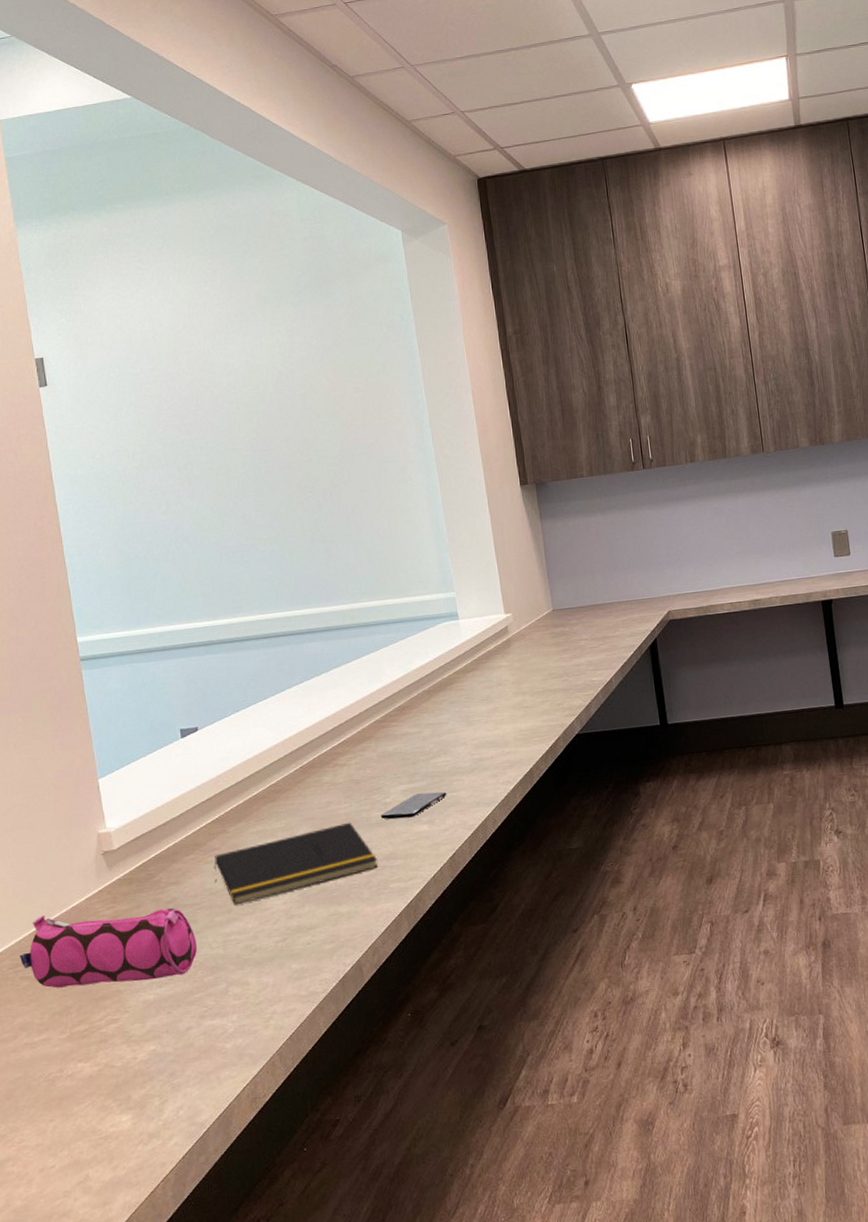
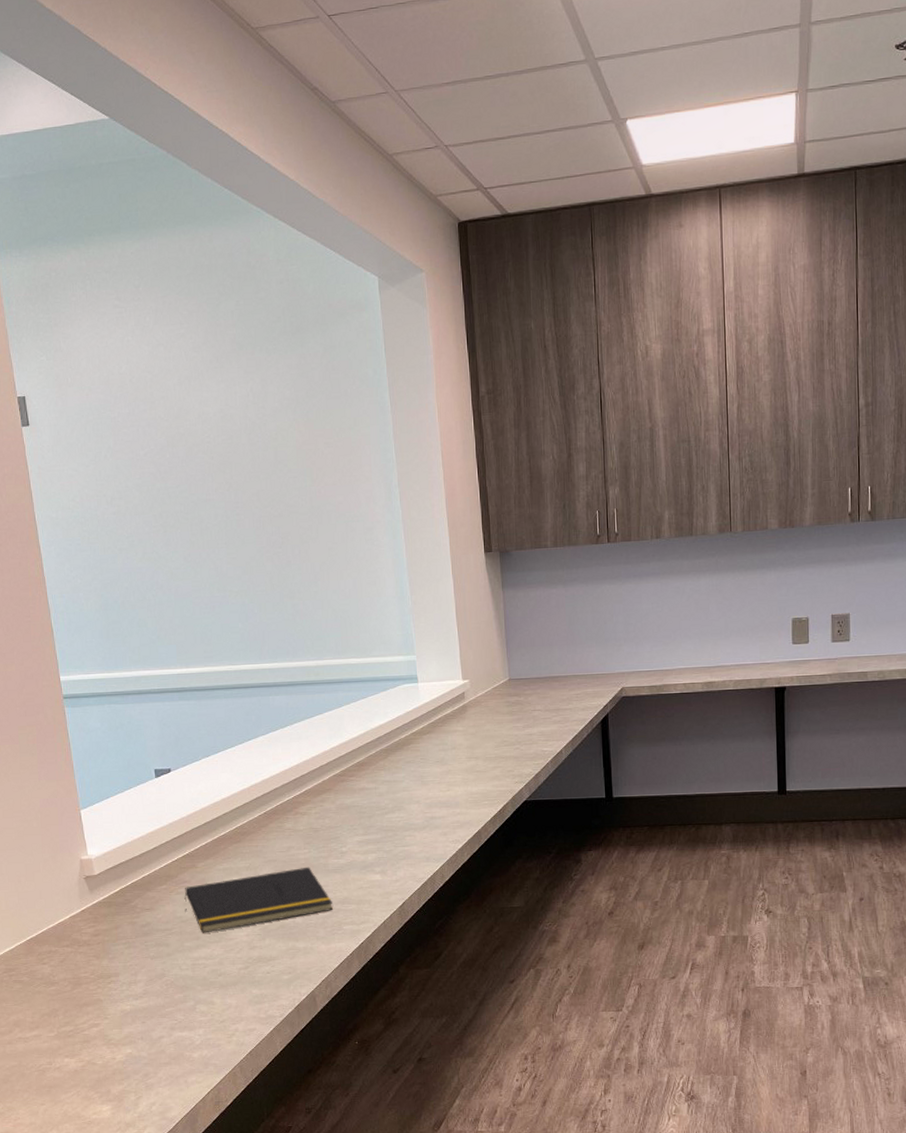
pencil case: present [20,908,197,988] -> none [13,928,168,993]
smartphone: present [380,791,447,819] -> none [336,844,399,867]

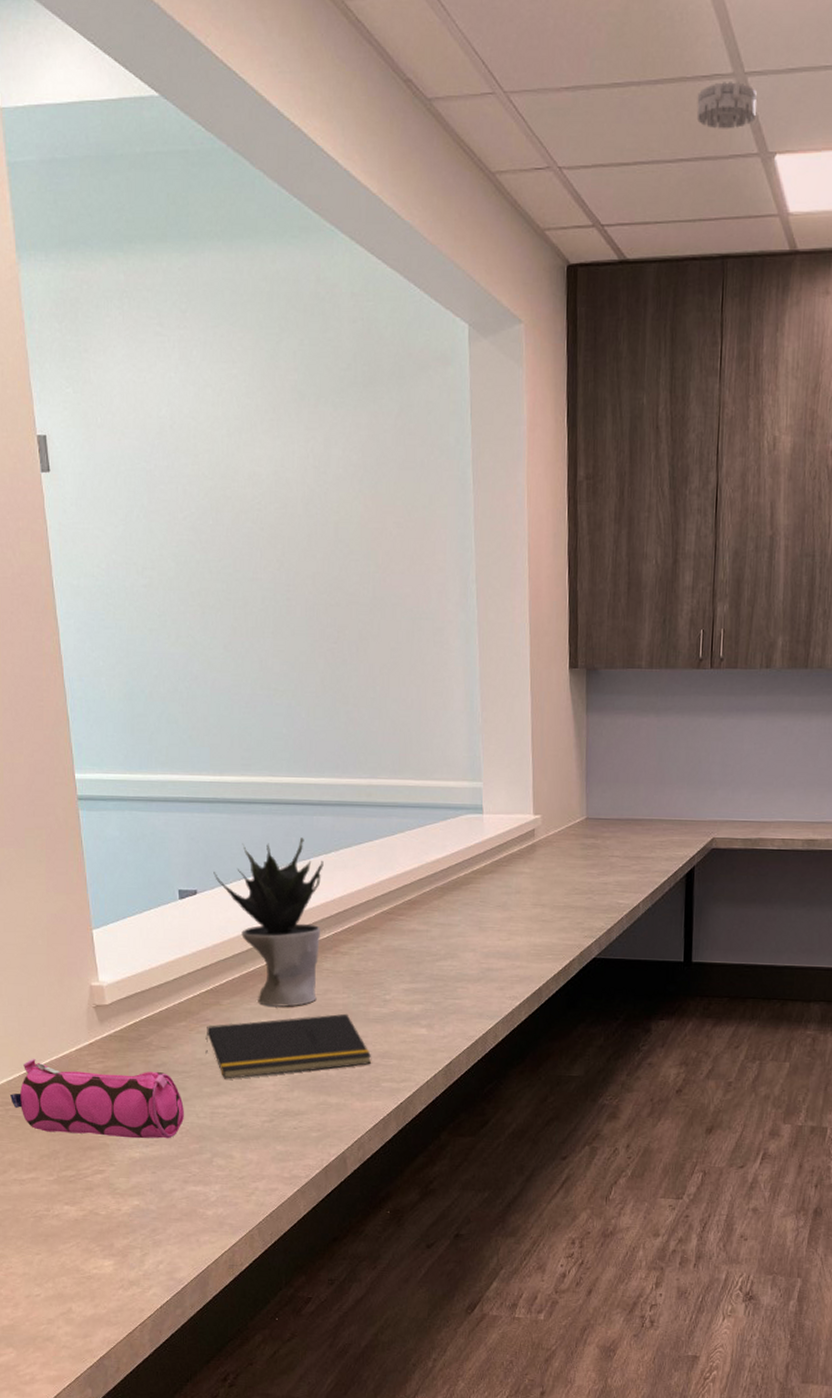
pencil case: none [13,928,168,993] -> present [10,1059,184,1139]
potted plant: none [184,716,281,865] -> present [213,837,324,1007]
smoke detector: none [557,66,608,105] -> present [696,82,757,129]

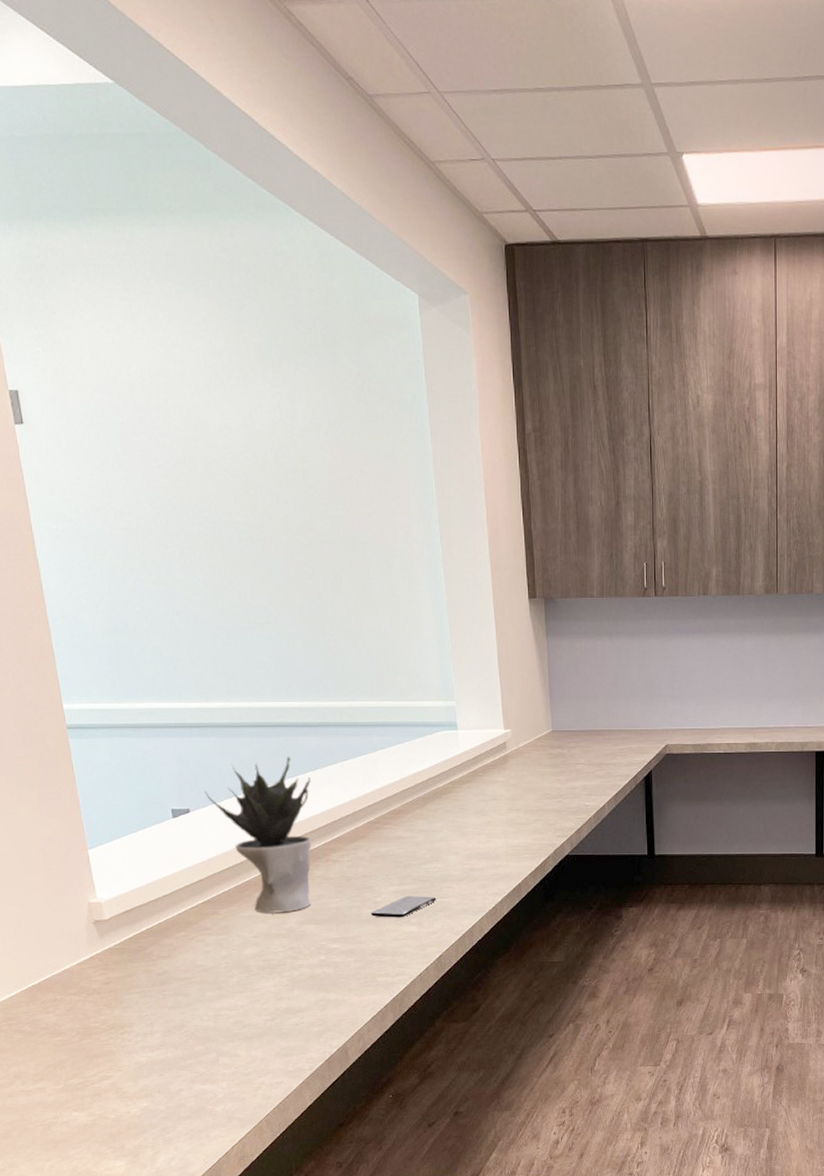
pencil case: present [10,1059,184,1139] -> none [13,975,188,1044]
notepad: present [205,1013,372,1079] -> none [205,916,367,983]
smartphone: none [378,994,450,1019] -> present [370,895,437,918]
smoke detector: present [696,82,757,129] -> none [611,91,664,132]

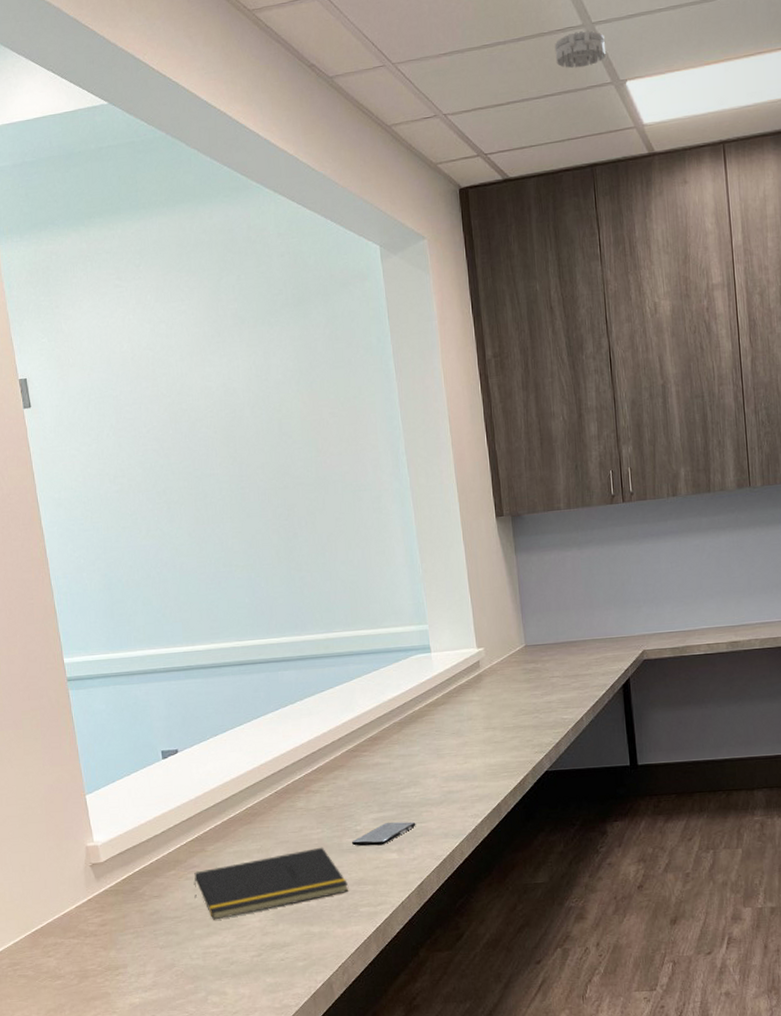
potted plant: present [205,757,311,913] -> none [192,692,293,848]
notepad: none [205,916,367,983] -> present [193,847,349,920]
smoke detector: none [611,91,664,132] -> present [554,31,607,69]

